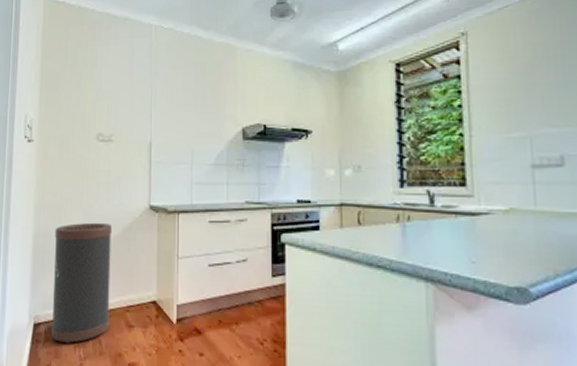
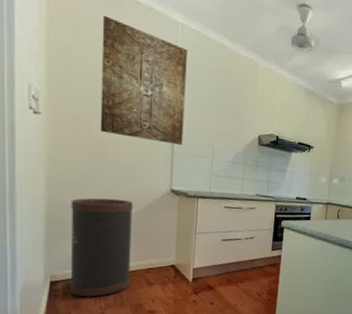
wall art: none [82,36,161,153] -> present [100,15,187,145]

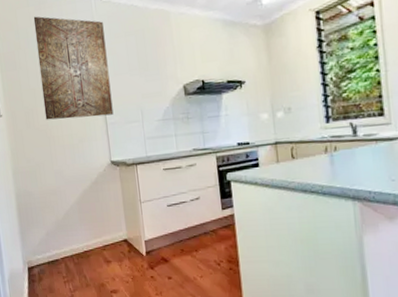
trash can: present [70,198,133,298] -> none [33,179,91,281]

